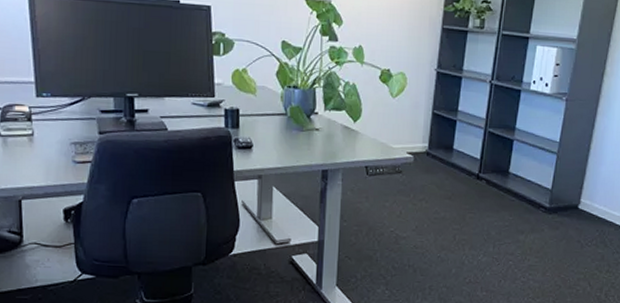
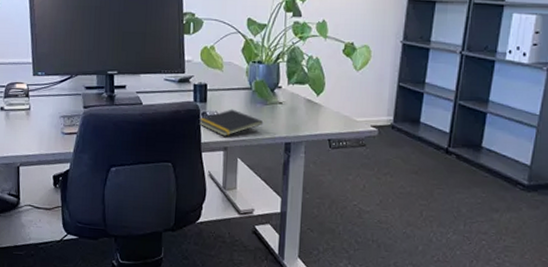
notepad: none [230,135,300,164] -> present [198,109,264,136]

